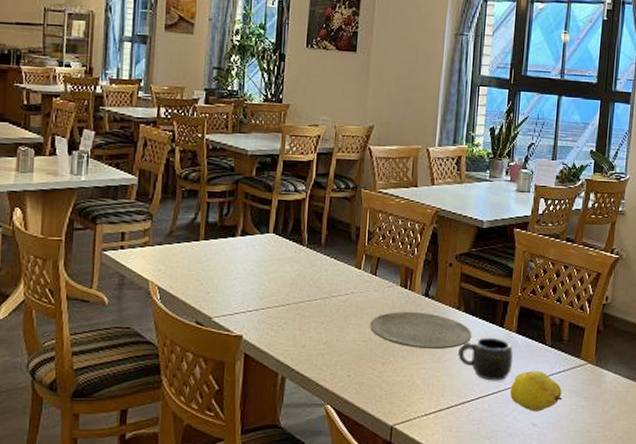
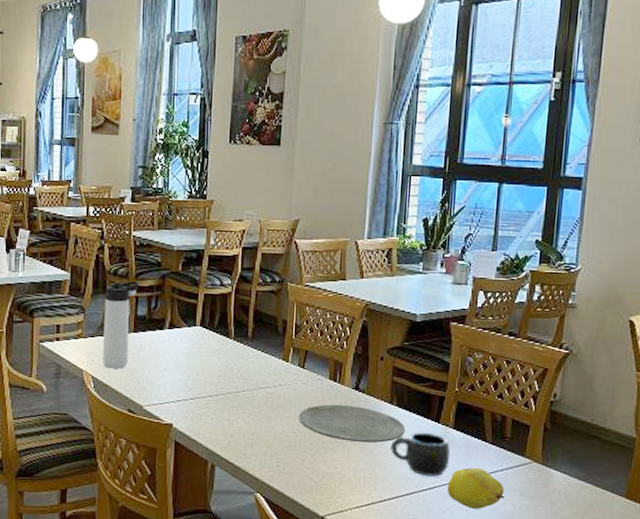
thermos bottle: none [169,185,212,279] -> present [102,280,140,369]

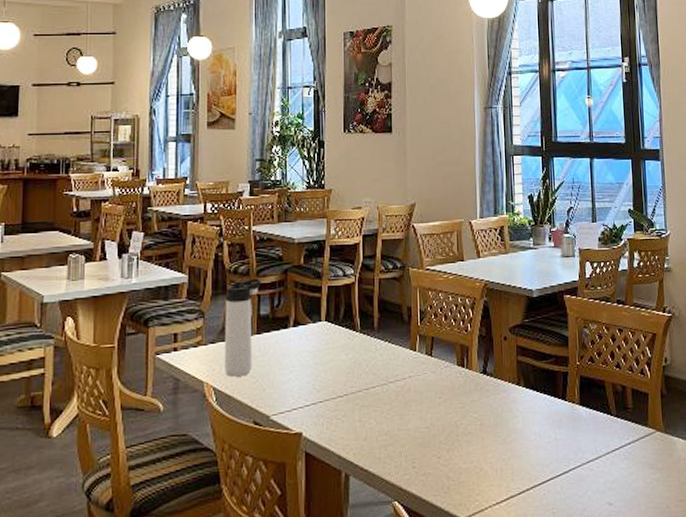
plate: present [299,404,406,443] -> none [431,391,535,431]
mug: present [391,432,450,477] -> none [523,411,580,460]
fruit: present [447,467,505,509] -> none [580,444,636,489]

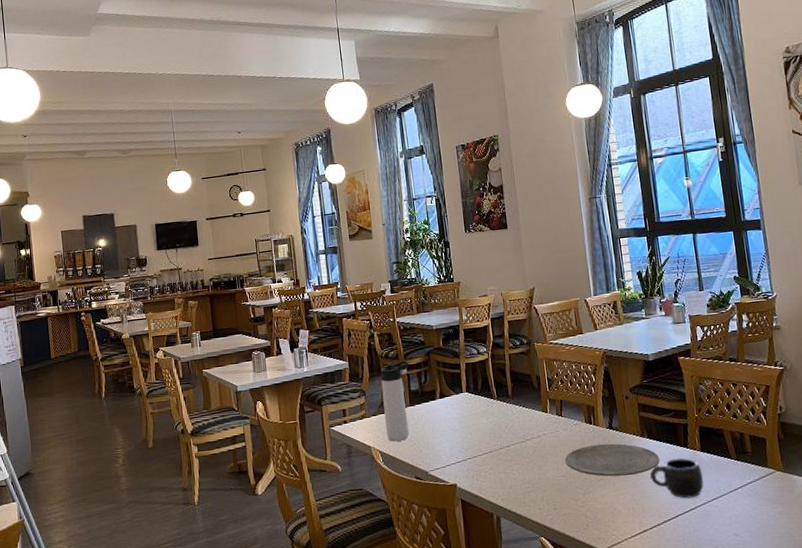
plate: none [431,391,535,431] -> present [565,443,660,477]
mug: none [523,411,580,460] -> present [650,458,704,499]

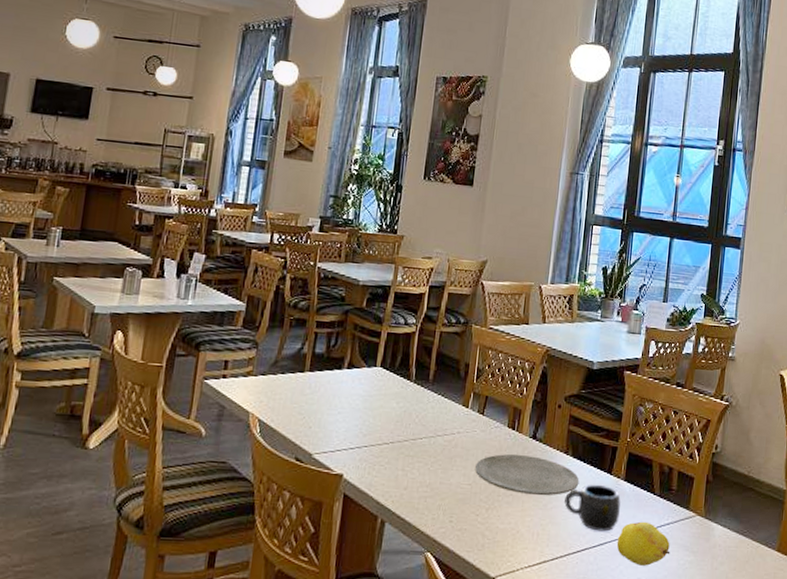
thermos bottle: present [380,360,410,442] -> none [272,315,321,412]
fruit: none [706,483,759,523] -> present [616,521,670,566]

